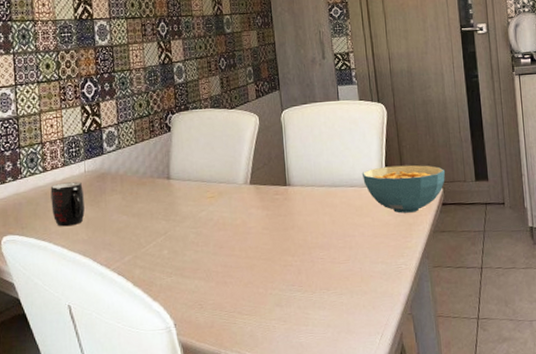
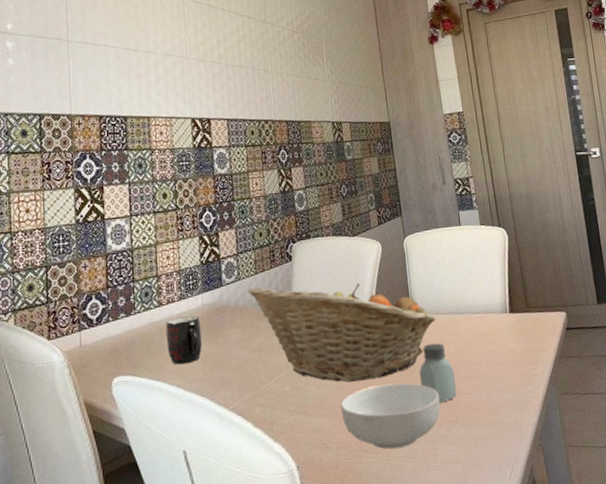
fruit basket: none [128,154,312,249] -> present [247,282,436,383]
cereal bowl: none [216,251,313,312] -> present [340,383,440,450]
saltshaker: none [293,214,331,271] -> present [419,343,458,403]
cereal bowl: present [361,165,446,214] -> none [485,289,568,340]

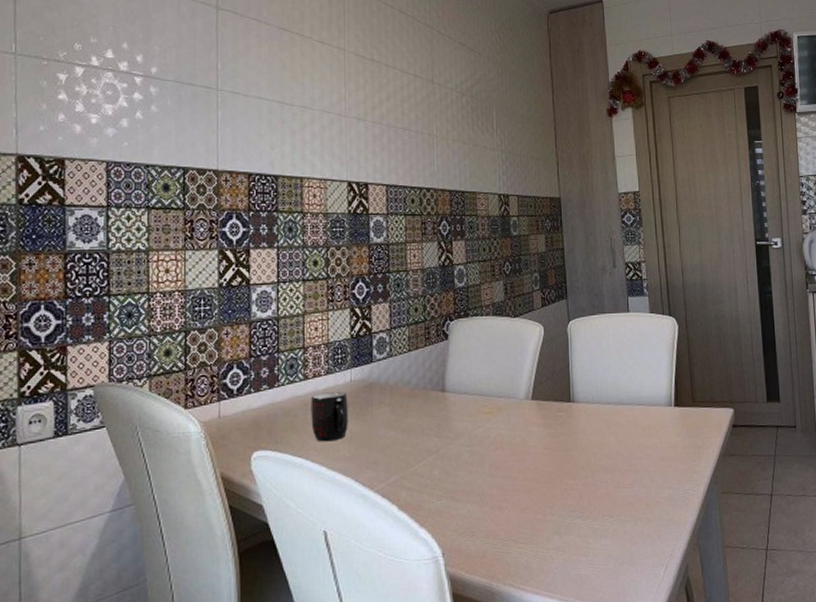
fruit basket: present [247,282,436,383] -> none [399,364,597,469]
cereal bowl: present [340,383,440,450] -> none [491,473,595,541]
saltshaker: present [419,343,458,403] -> none [576,433,614,496]

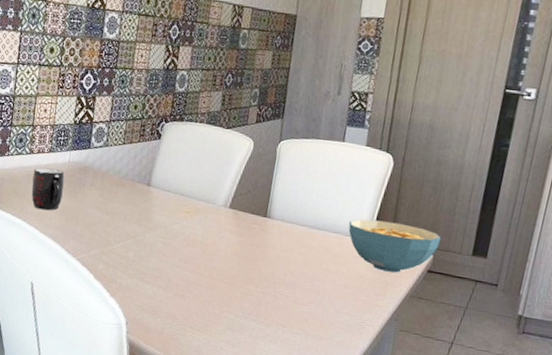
cereal bowl: none [650,383,737,435] -> present [348,219,442,273]

